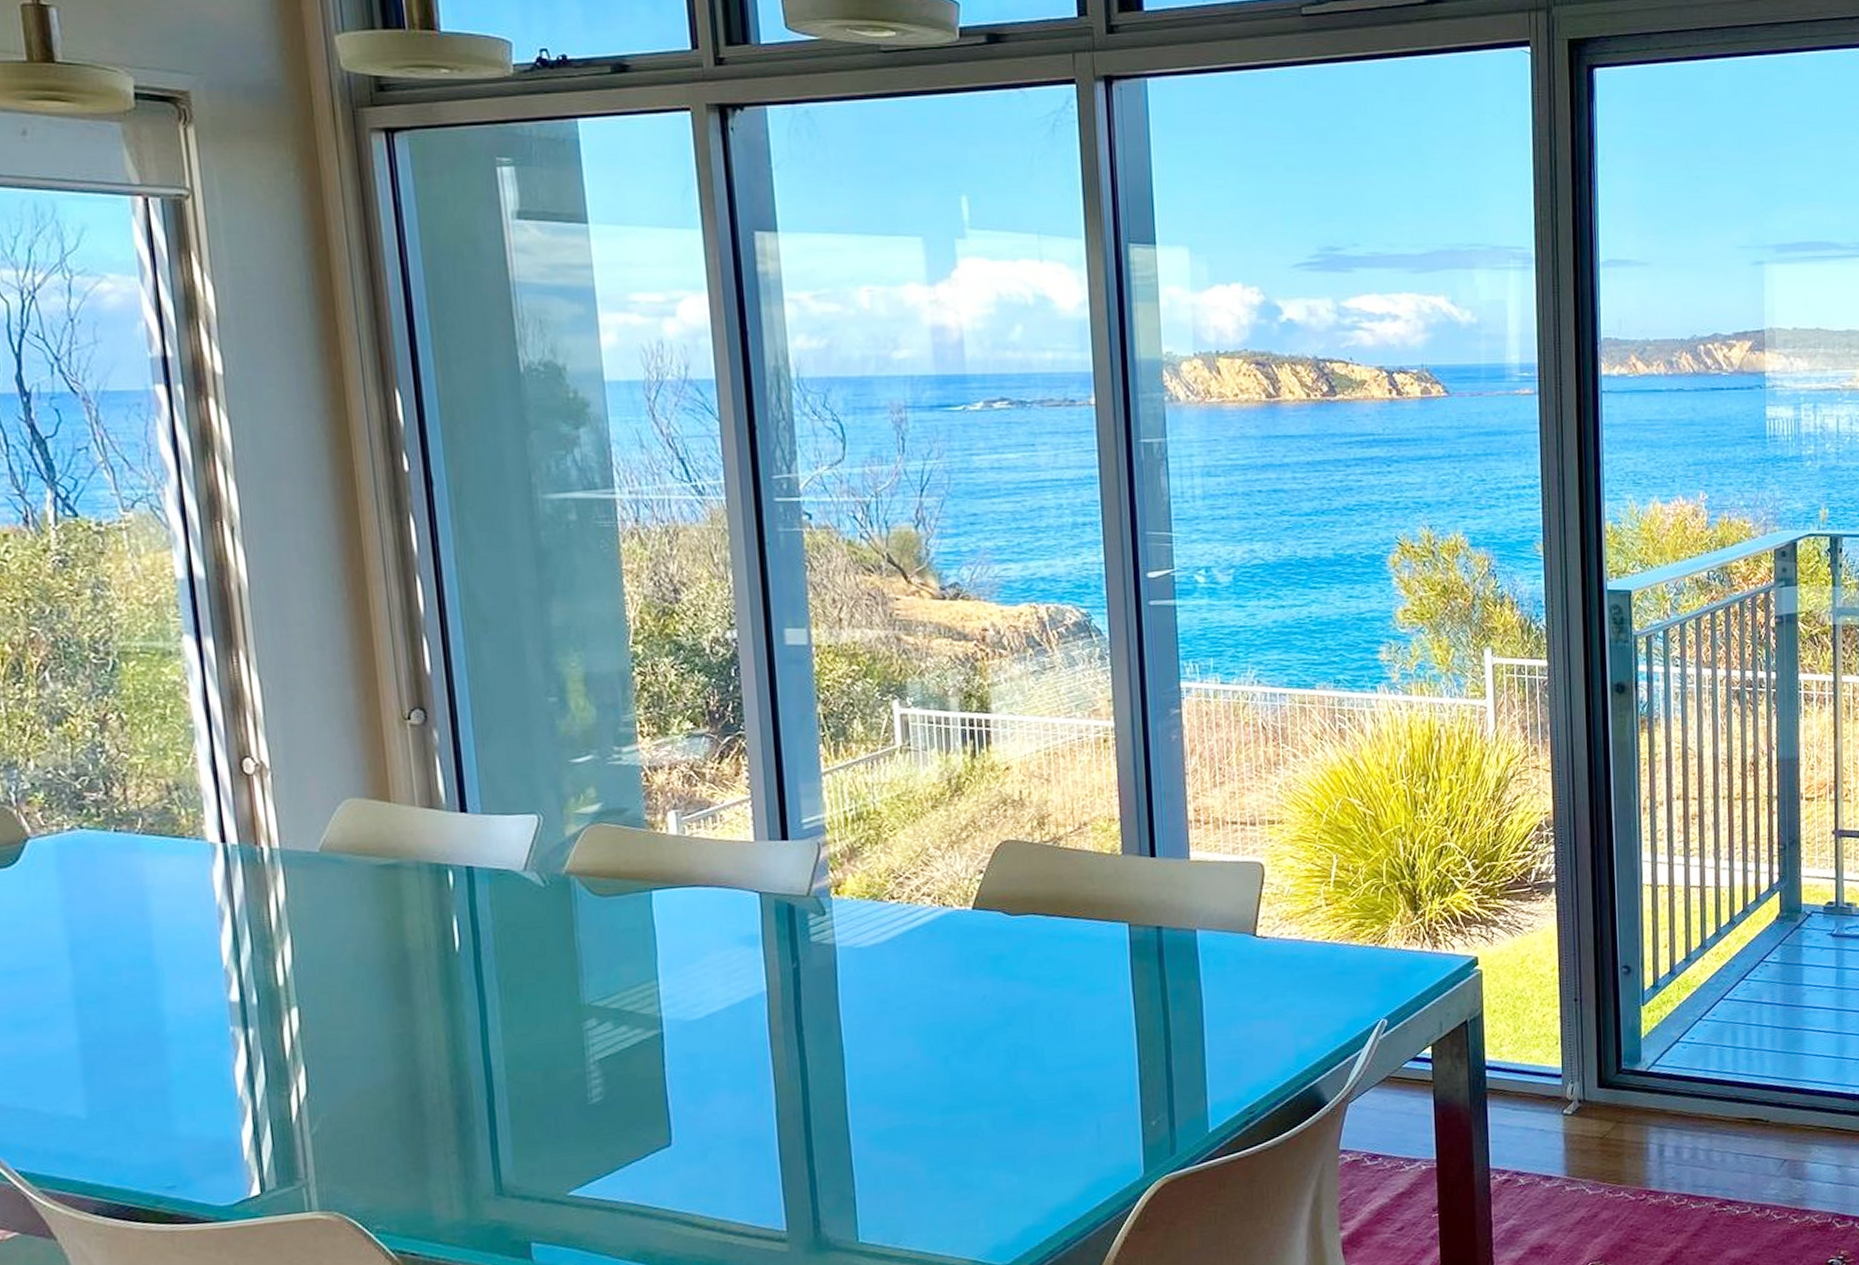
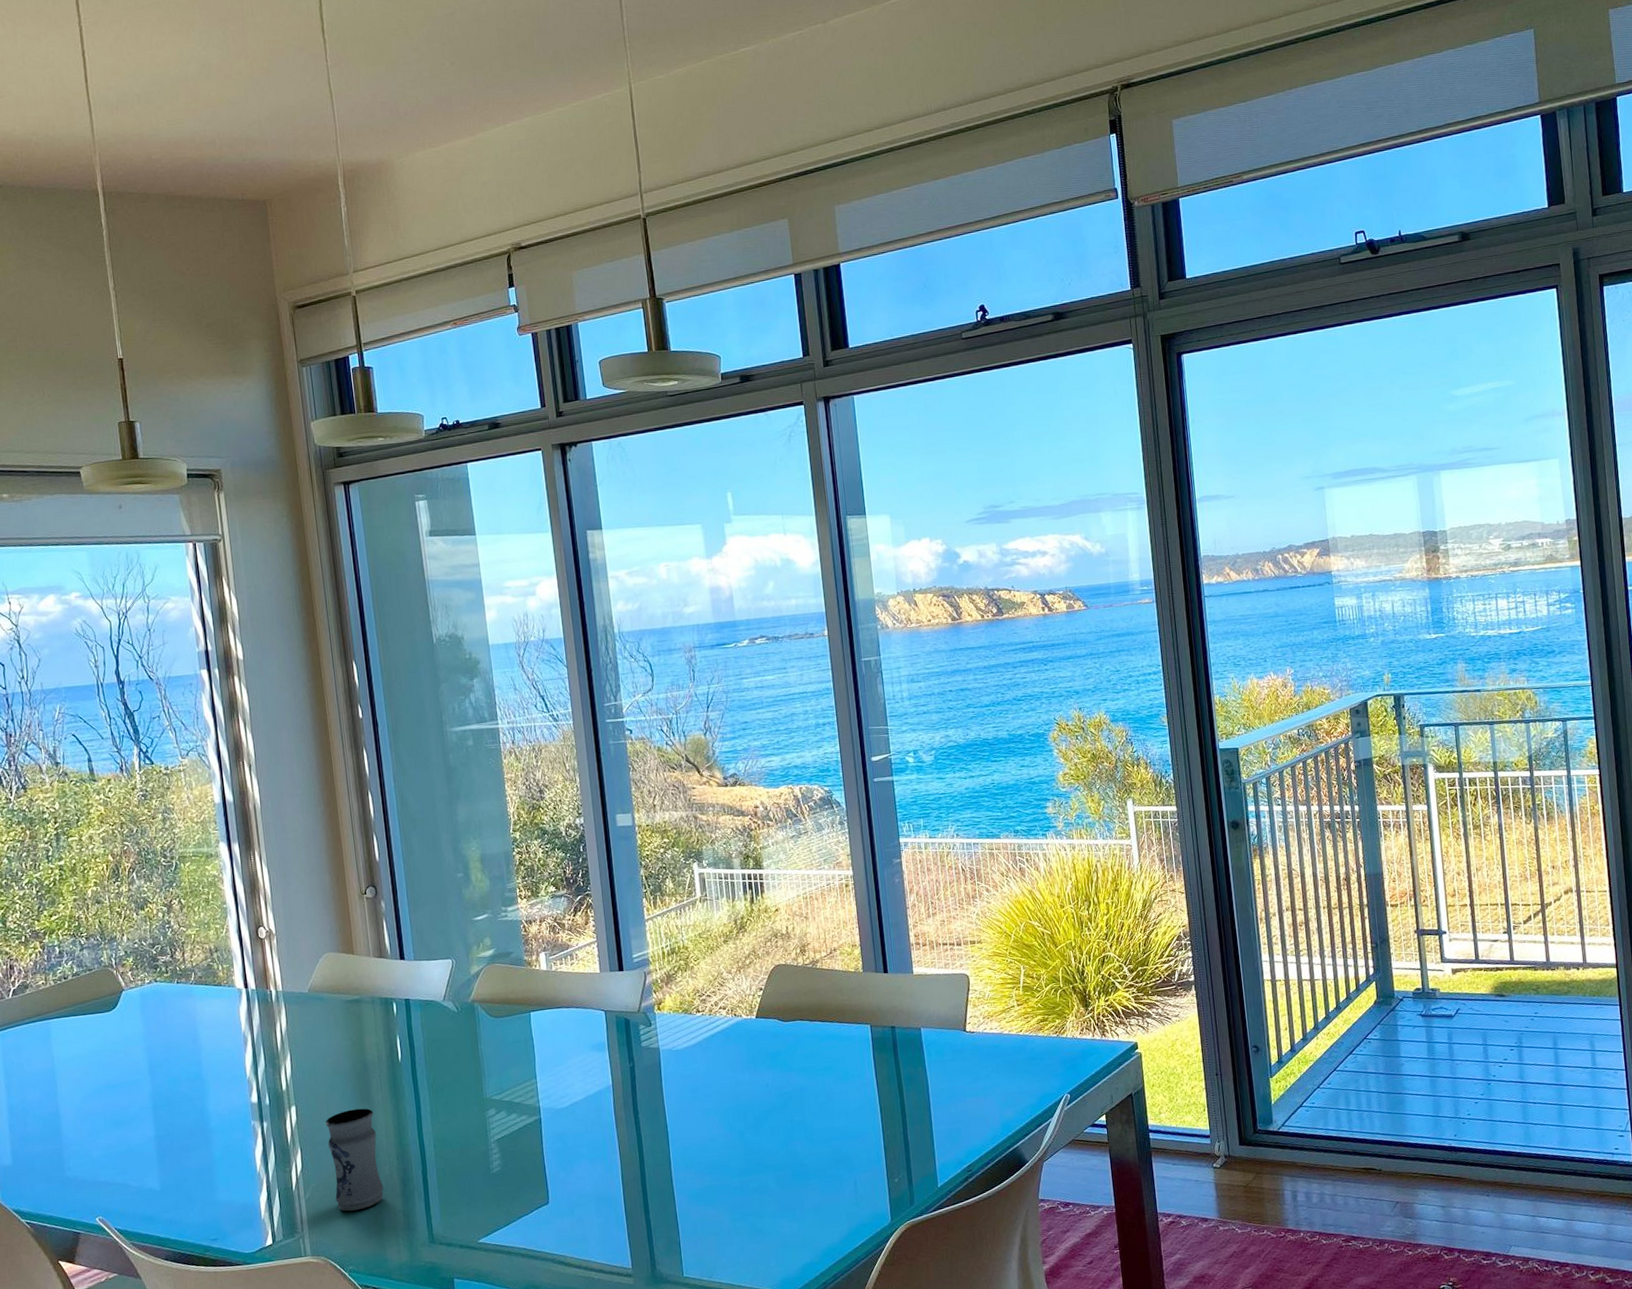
jar: none [342,1013,430,1152] -> present [325,1108,384,1212]

